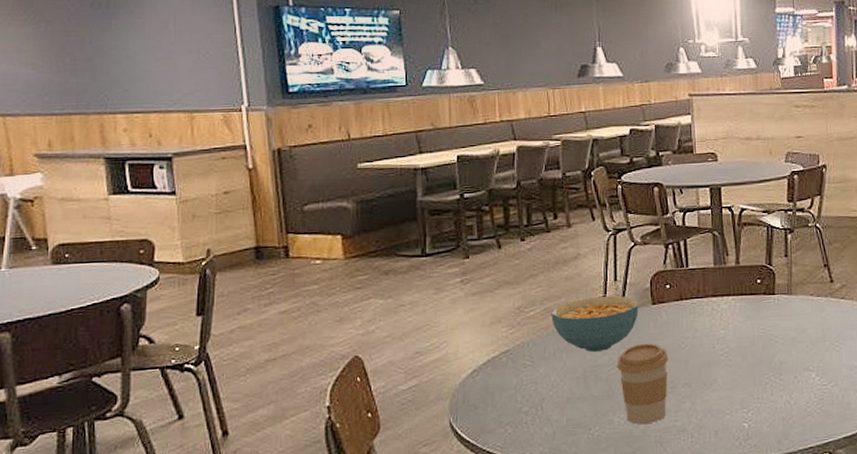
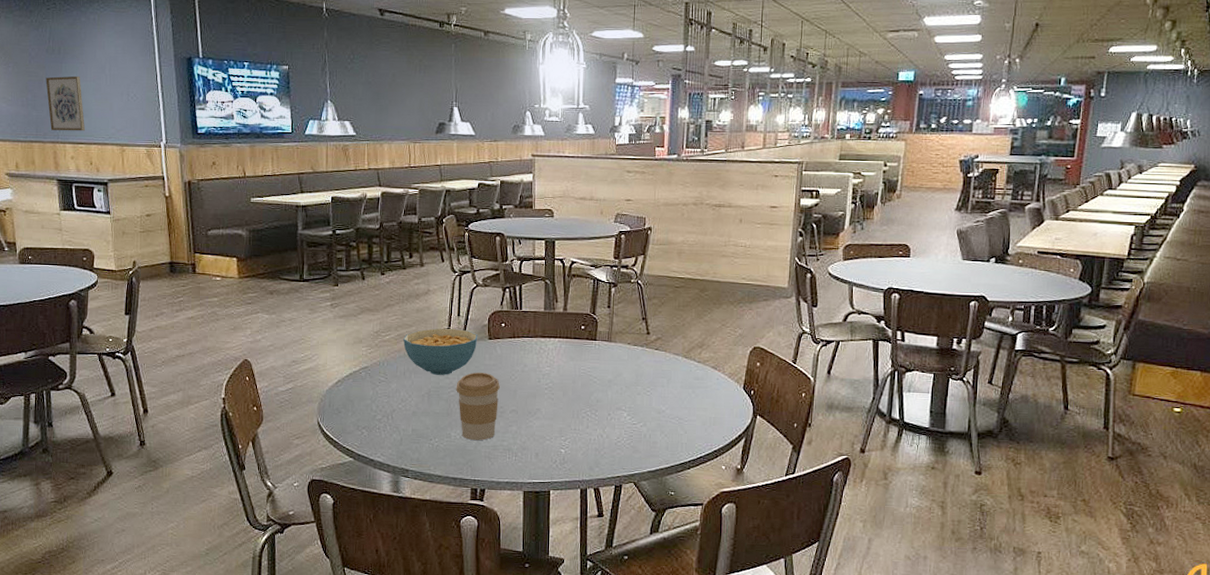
wall art: none [89,33,142,100] -> present [45,76,85,131]

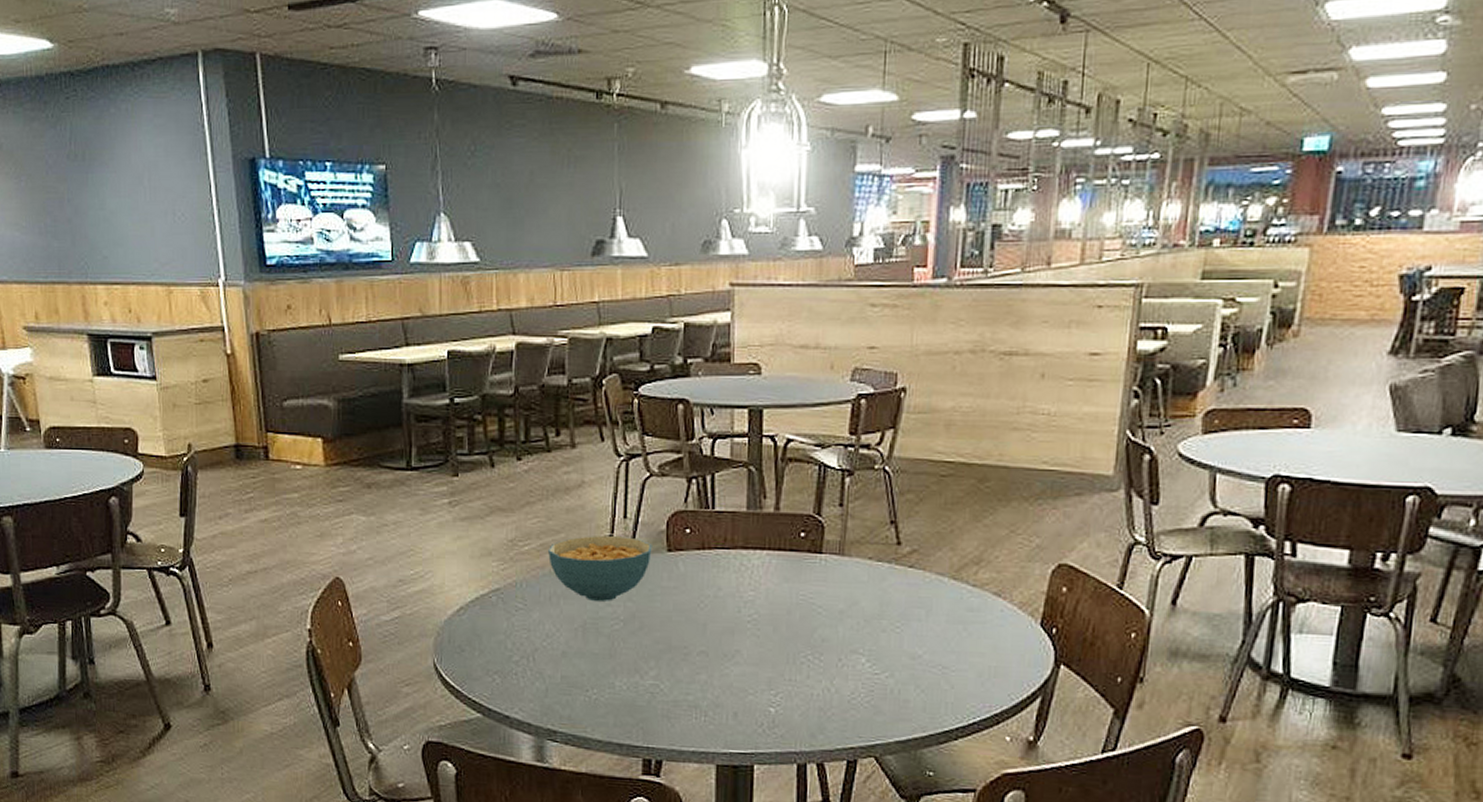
wall art: present [45,76,85,131] -> none [68,190,120,267]
coffee cup: present [456,372,500,441] -> none [621,597,683,694]

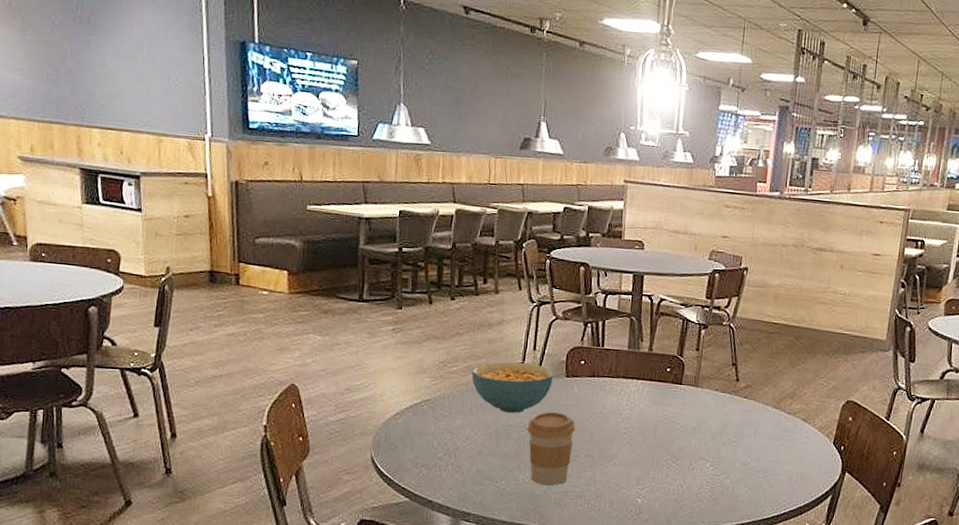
coffee cup: none [621,597,683,694] -> present [527,411,576,486]

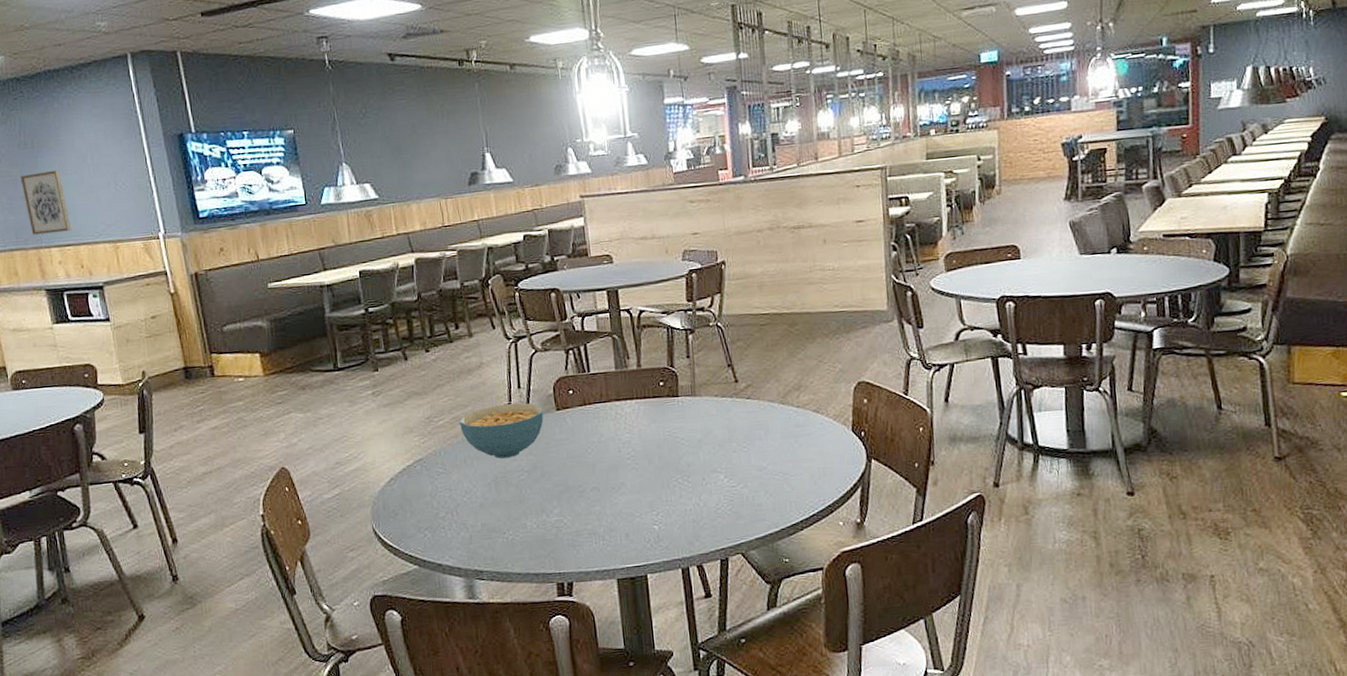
wall art: none [70,50,116,115] -> present [20,169,71,235]
coffee cup: present [527,411,576,486] -> none [525,448,577,528]

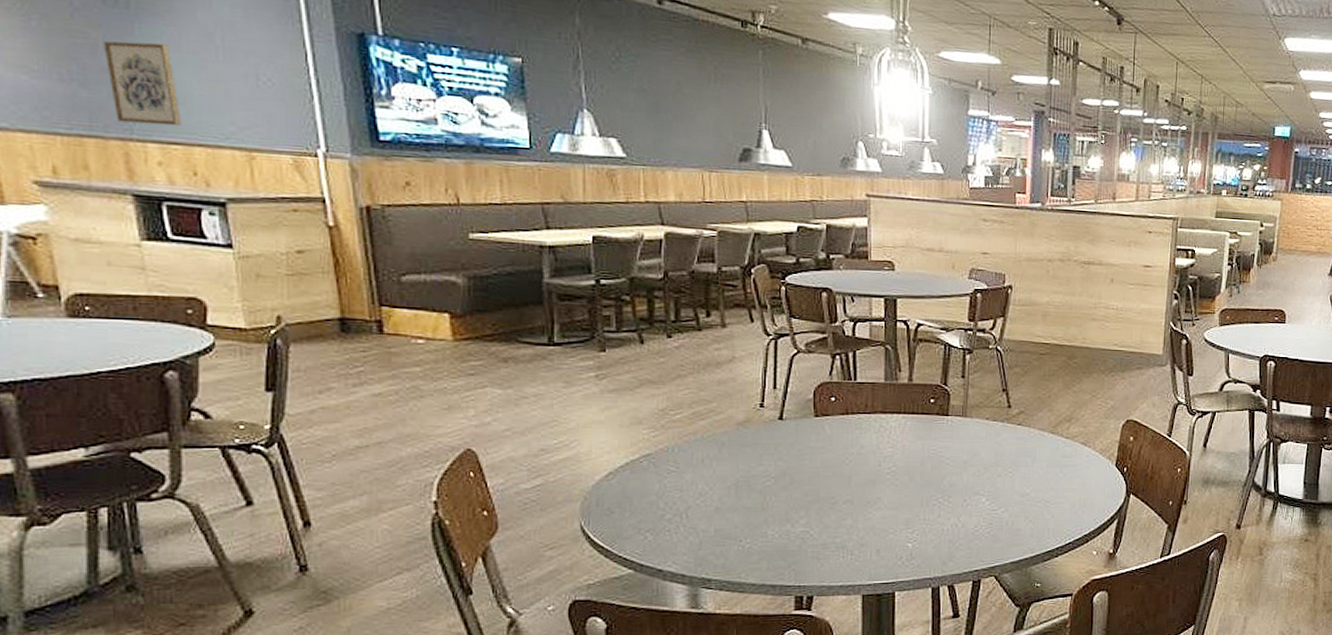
cereal bowl: present [459,402,544,459] -> none [700,403,801,461]

